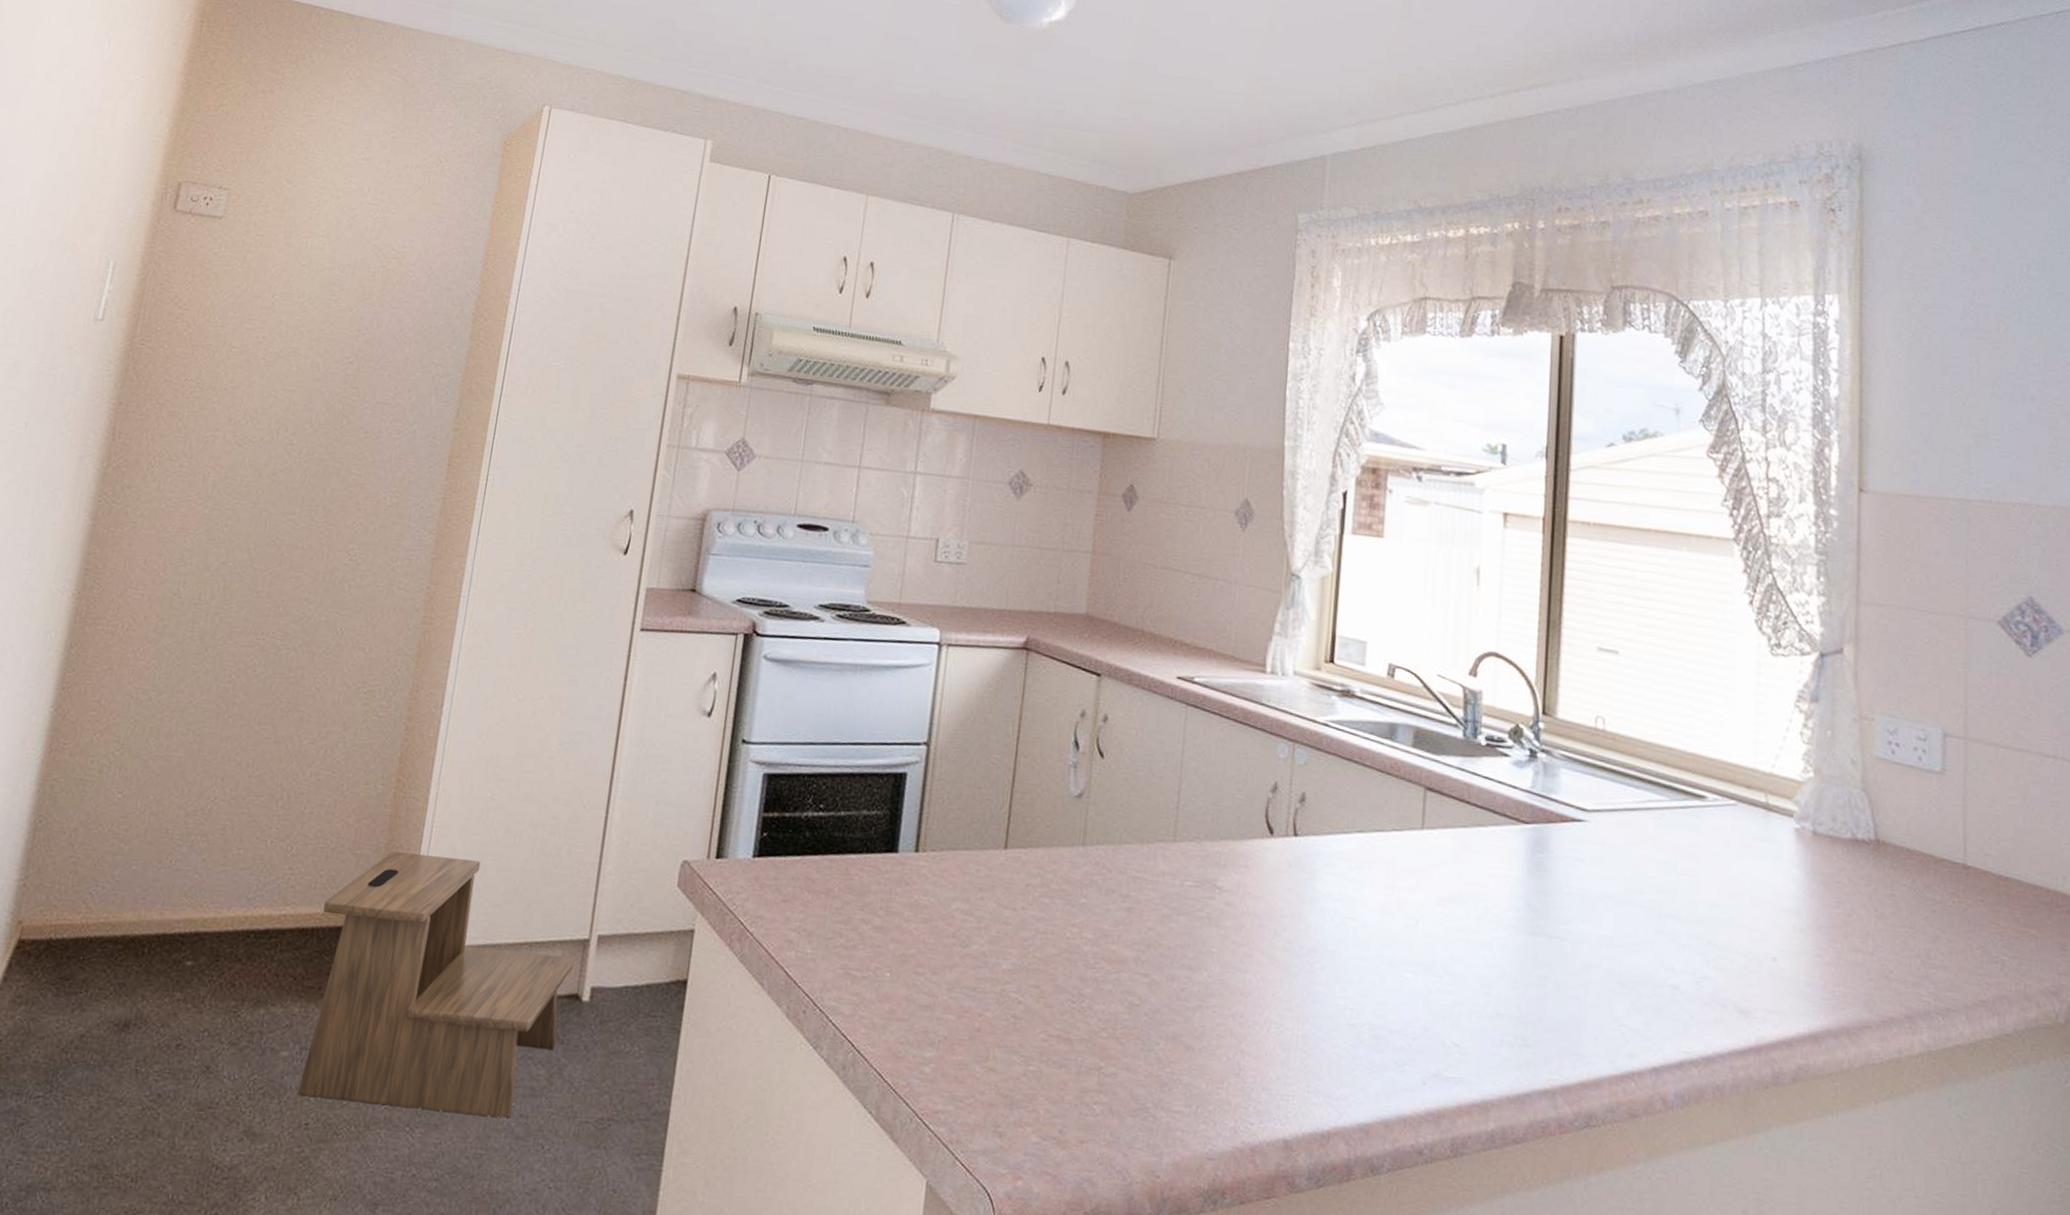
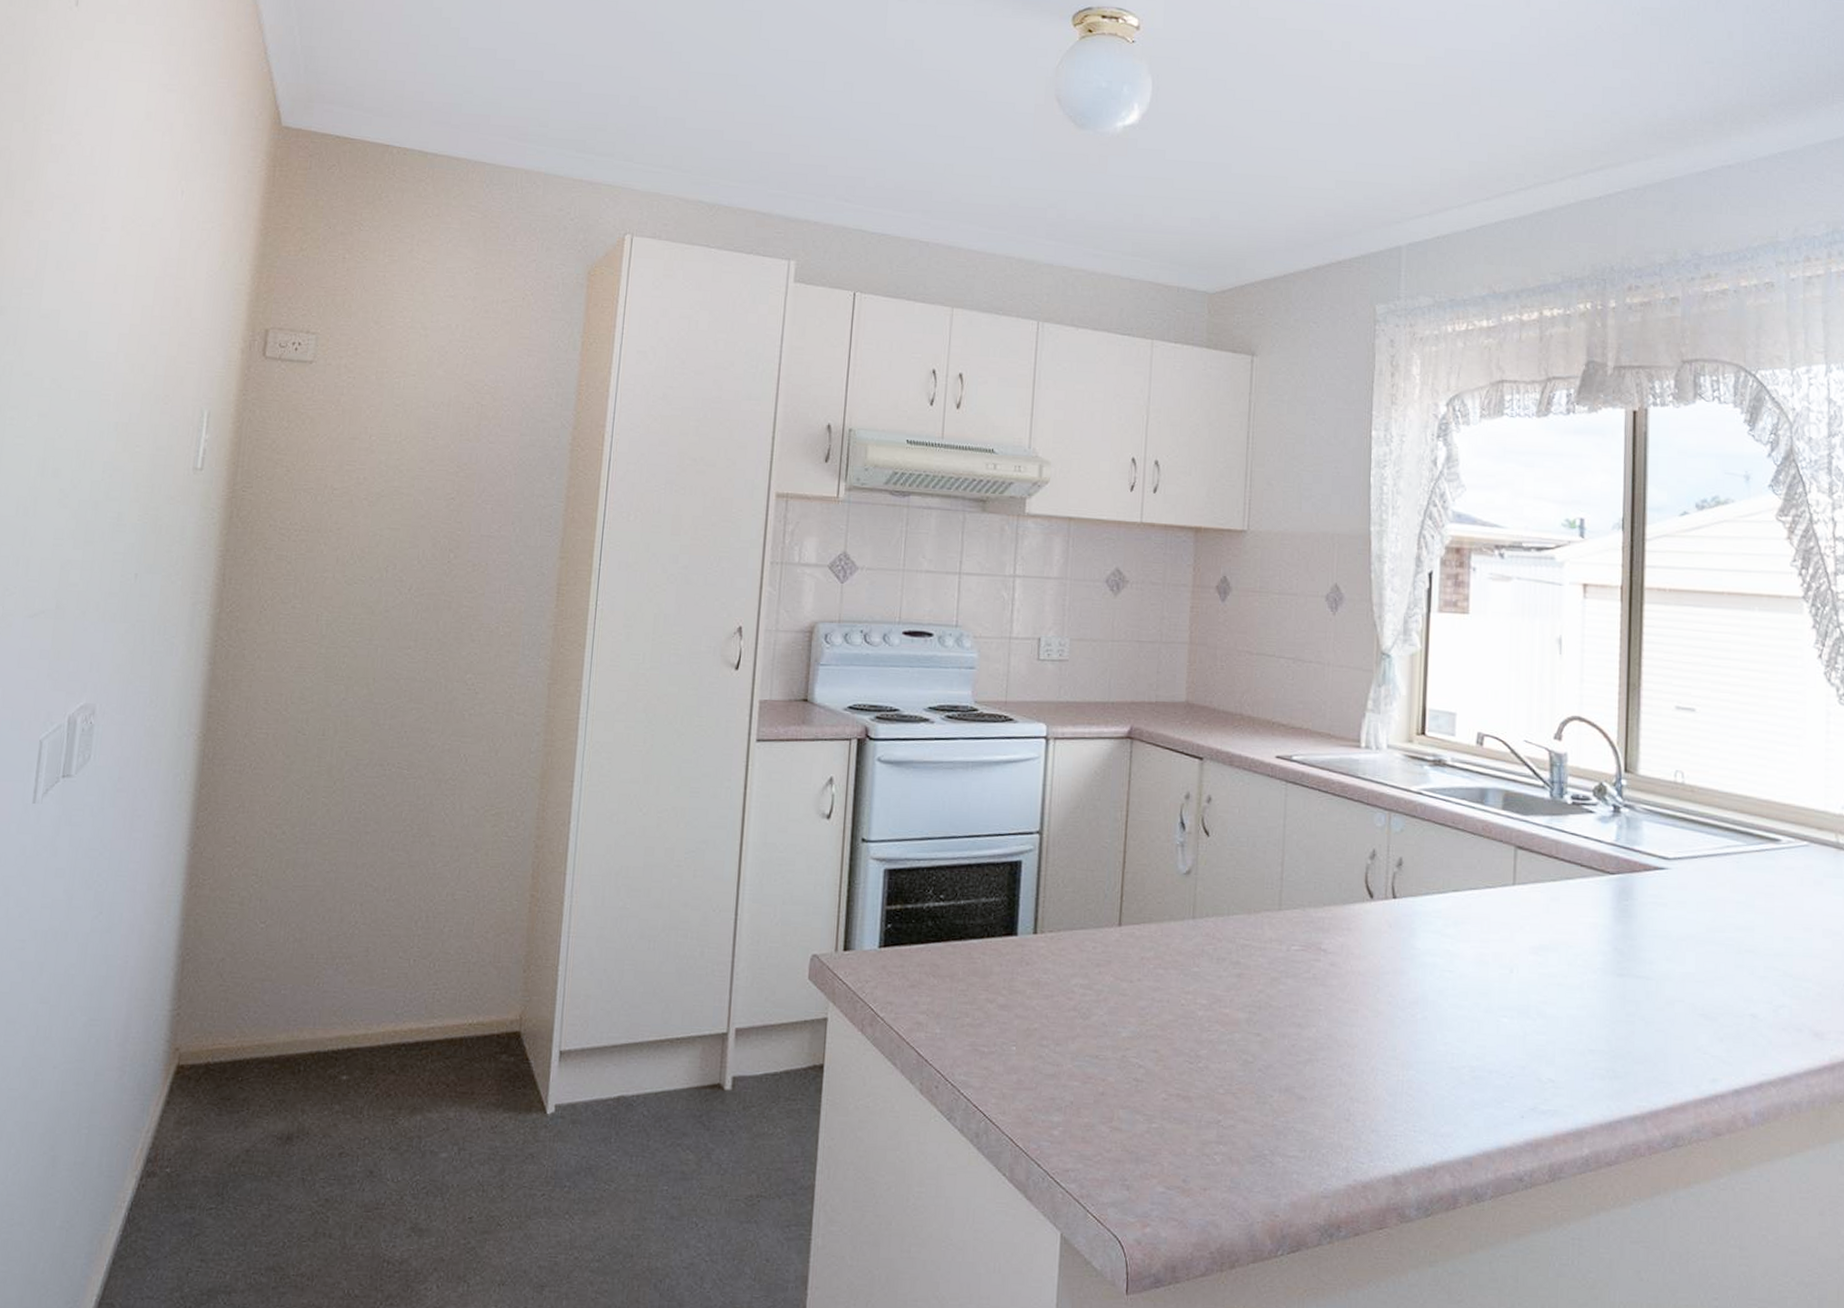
step stool: present [298,851,575,1118] -> none [460,962,715,1201]

